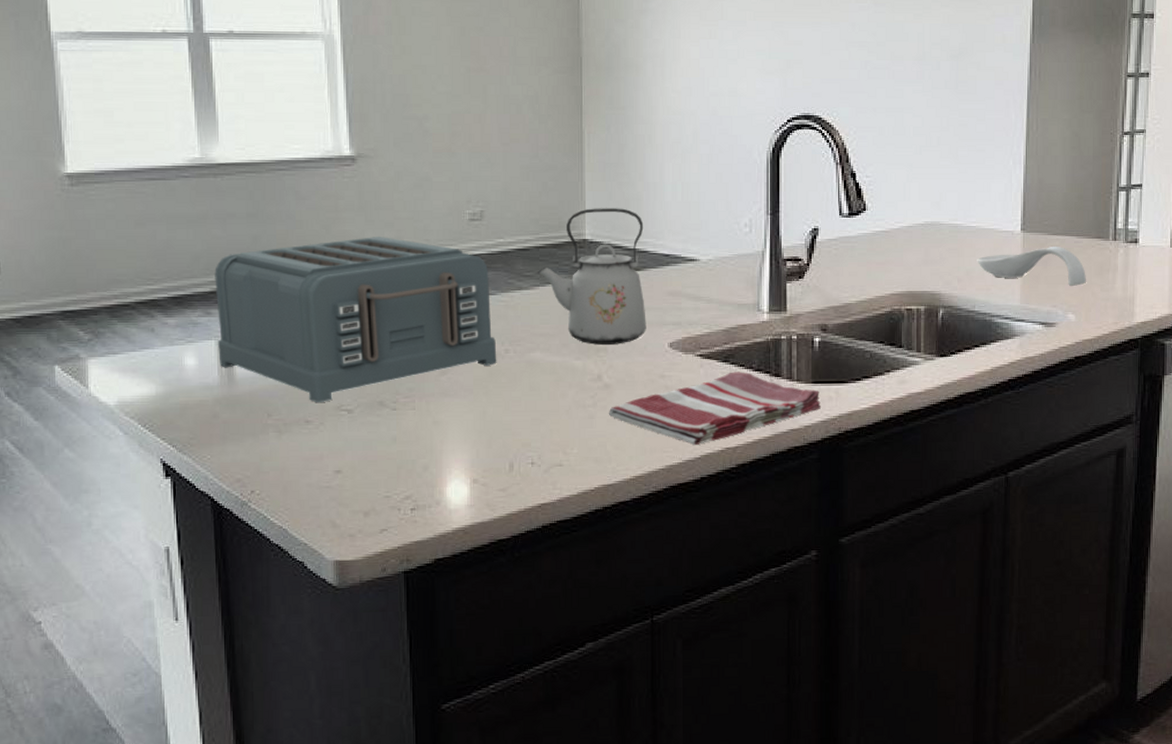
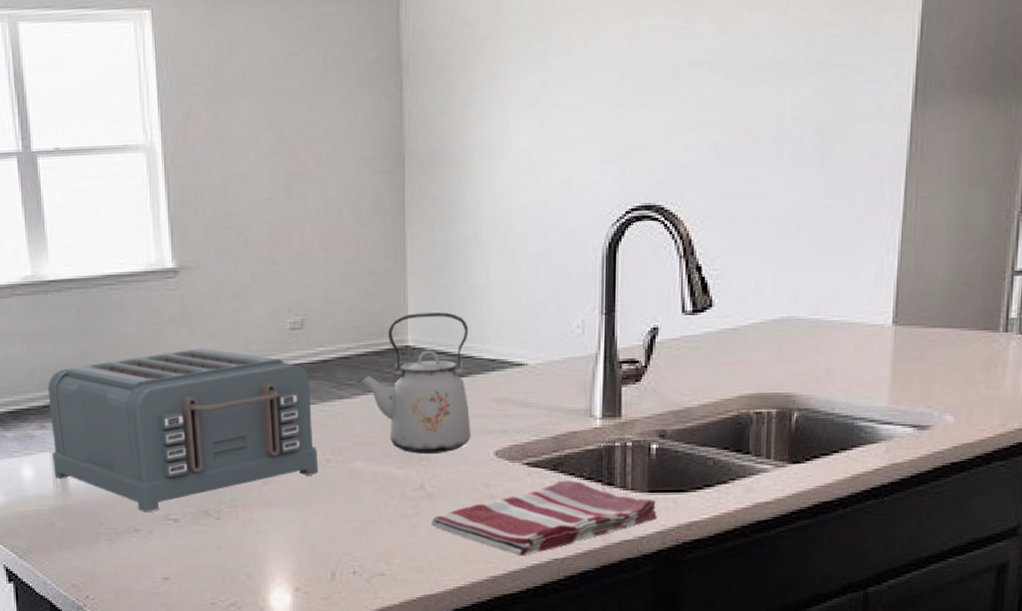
spoon rest: present [977,246,1086,287] -> none [839,339,969,385]

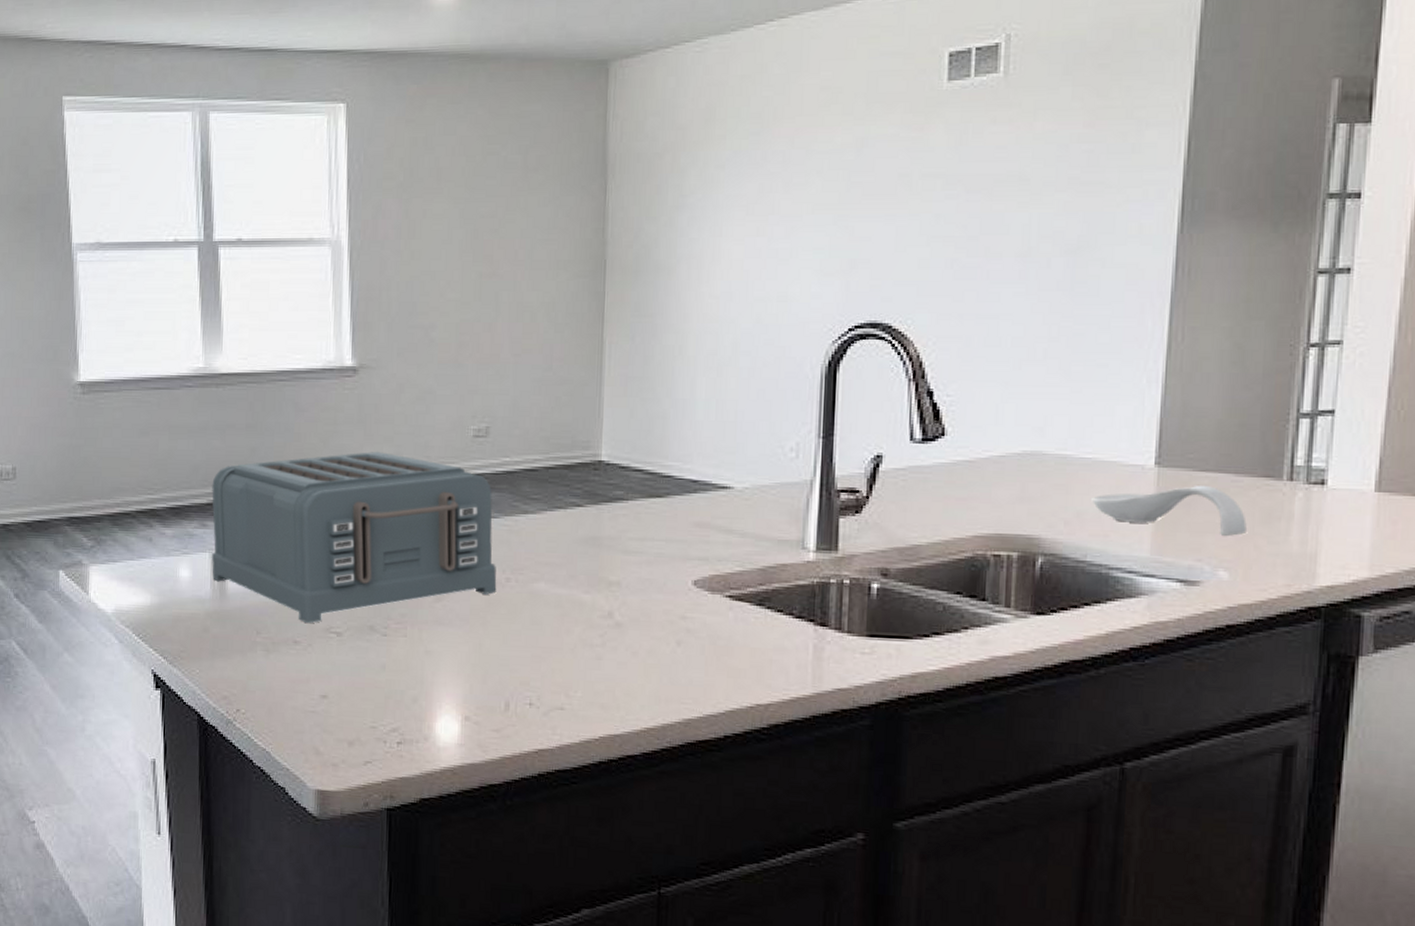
kettle: present [358,312,471,454] -> none [545,426,669,579]
dish towel: present [432,480,657,555] -> none [620,617,877,698]
spoon rest: none [839,339,969,385] -> present [1091,485,1247,537]

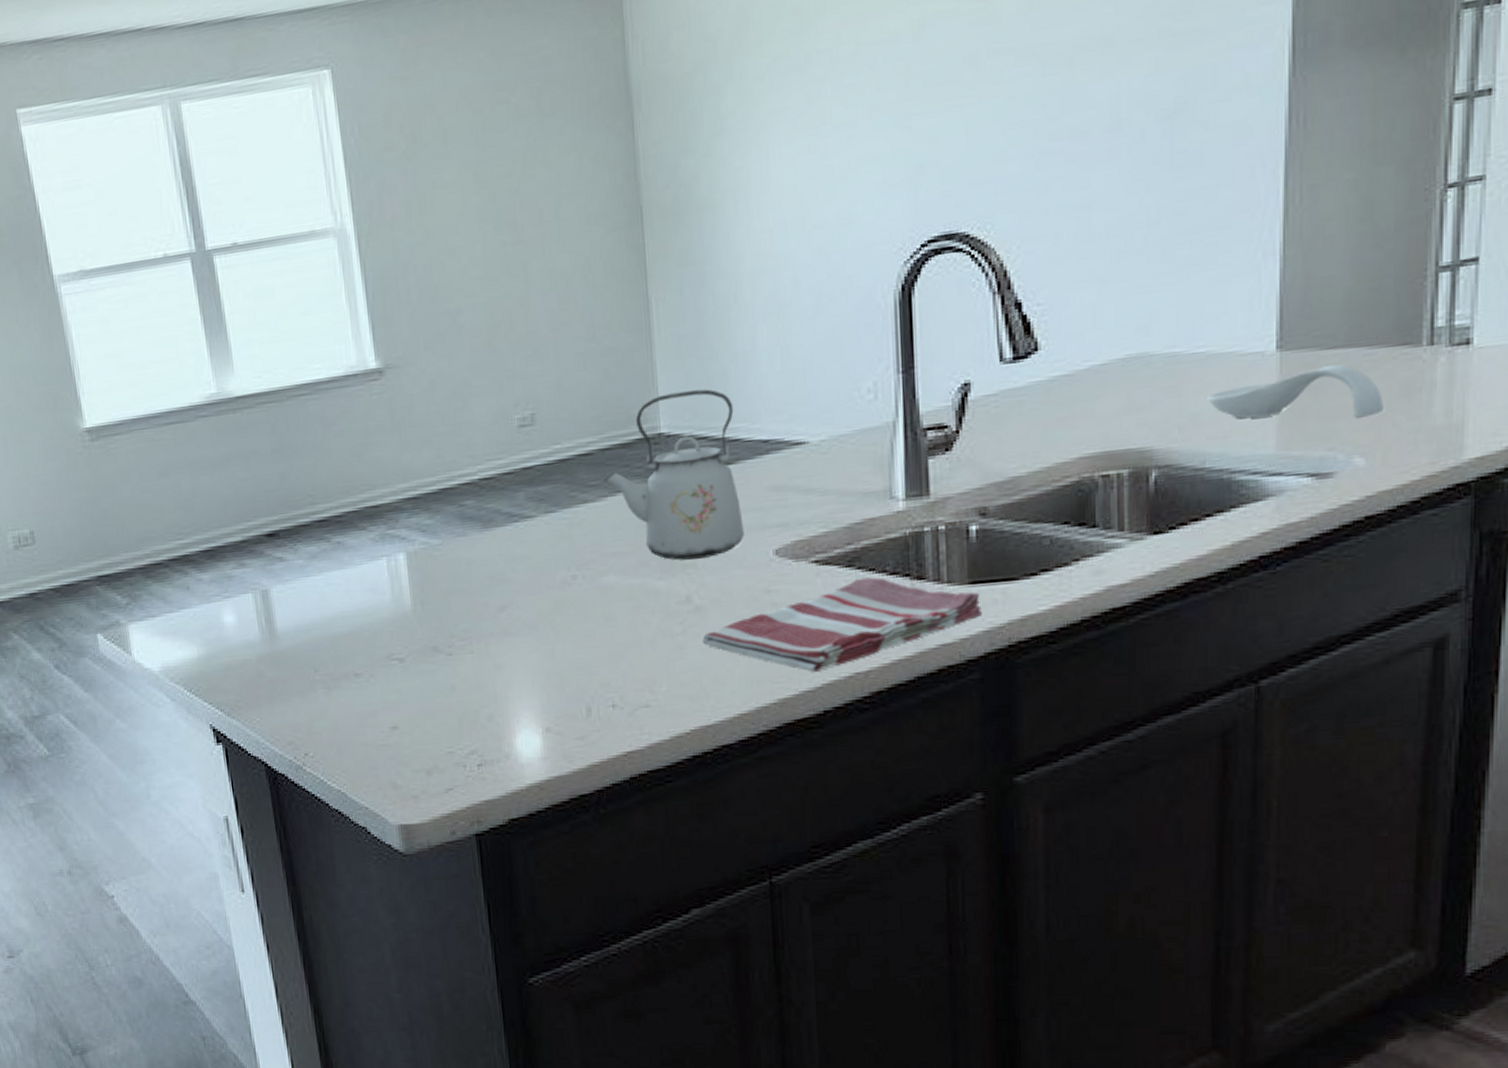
toaster: present [212,452,497,623] -> none [244,458,564,653]
kettle: none [545,426,669,579] -> present [604,389,744,560]
dish towel: none [620,617,877,698] -> present [703,577,982,672]

